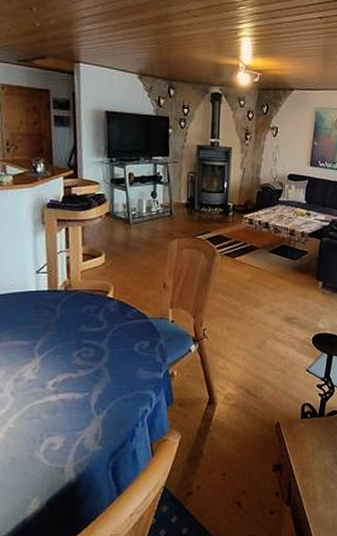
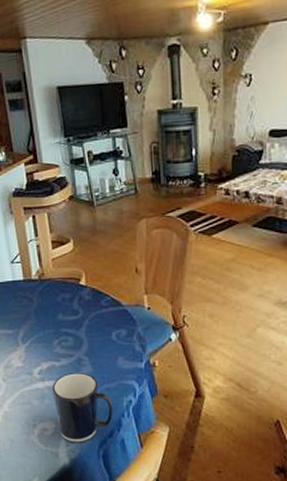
mug: none [65,383,128,456] -> present [52,372,113,443]

